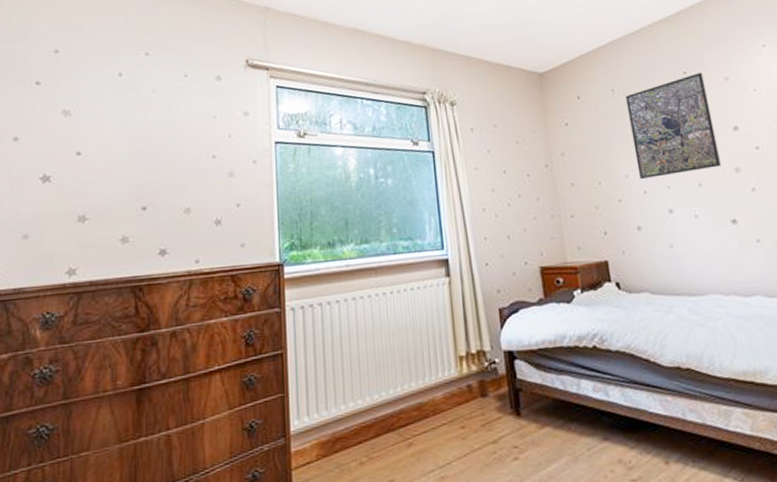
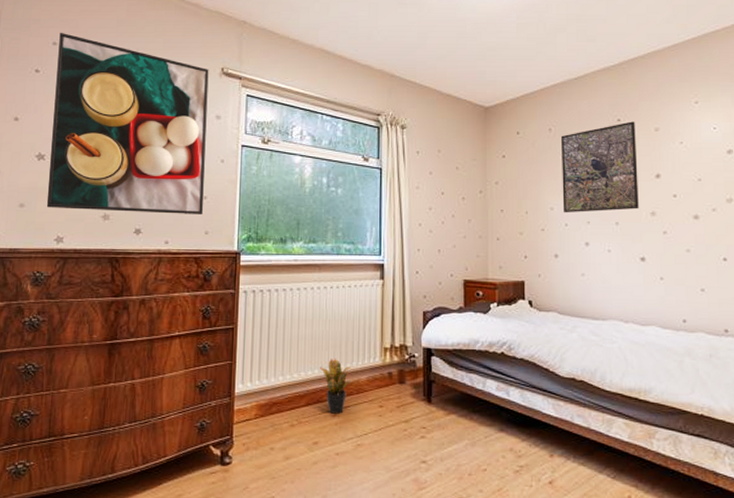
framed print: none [54,38,236,236] -> present [46,32,209,214]
potted plant: none [387,375,425,443] -> present [320,358,352,414]

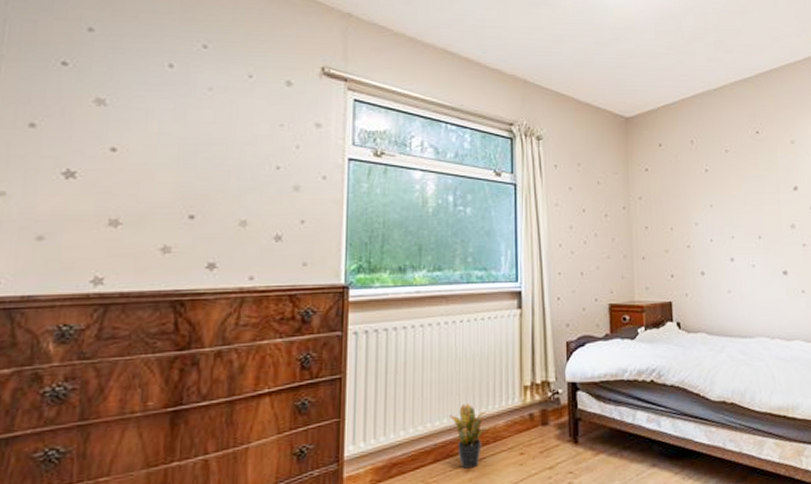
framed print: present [46,32,209,214] -> none [78,15,306,243]
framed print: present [561,121,639,213] -> none [703,134,779,229]

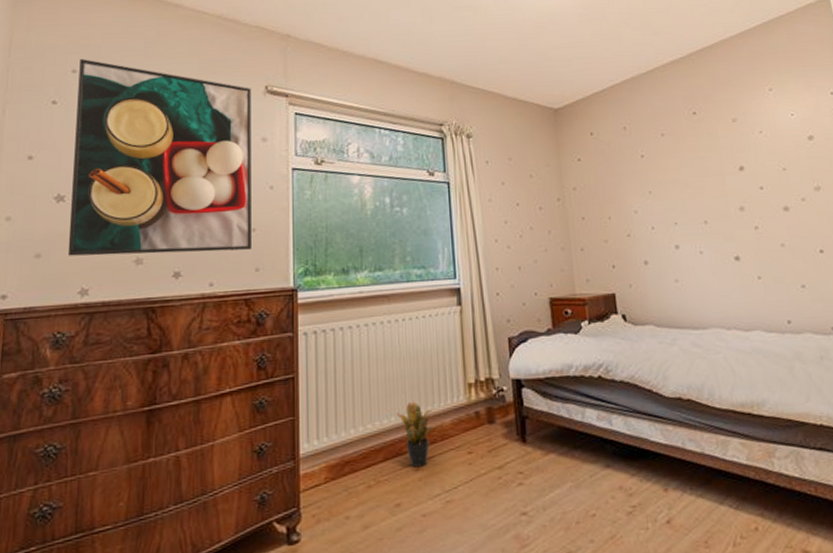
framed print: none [78,15,306,243] -> present [67,58,251,256]

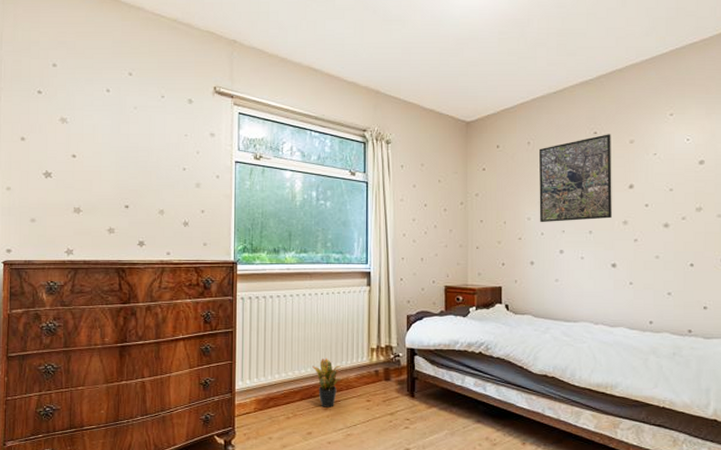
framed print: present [67,58,251,256] -> none [55,53,202,227]
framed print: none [637,113,726,216] -> present [539,134,612,223]

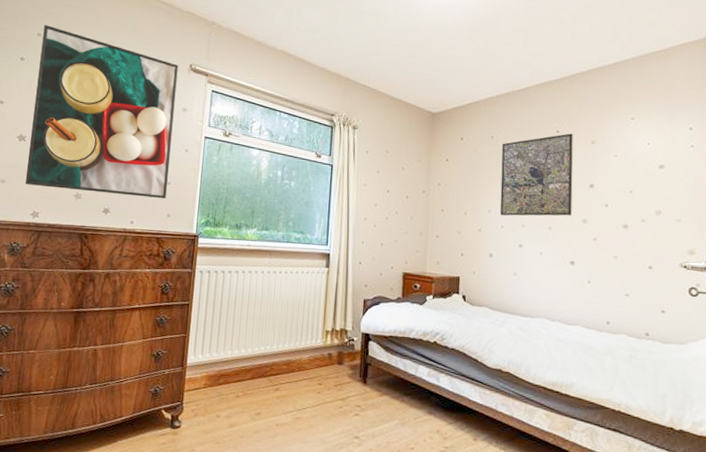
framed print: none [55,53,202,227] -> present [25,24,179,198]
potted plant: present [312,358,342,408] -> none [266,337,295,389]

